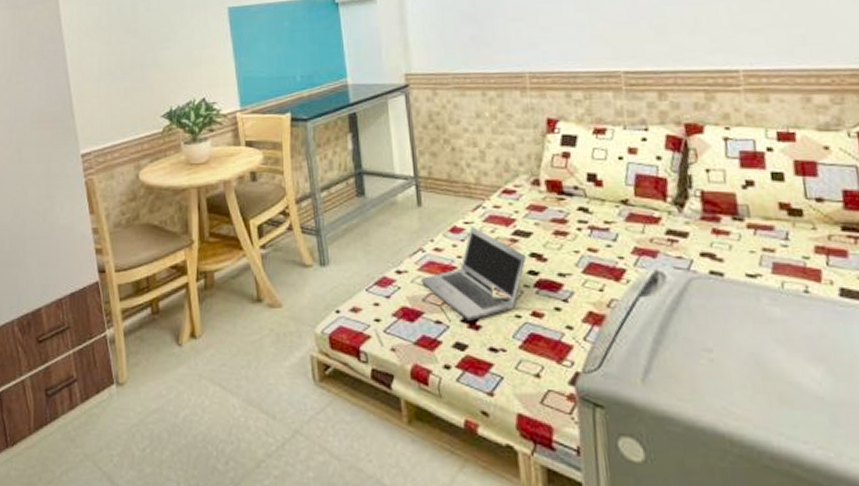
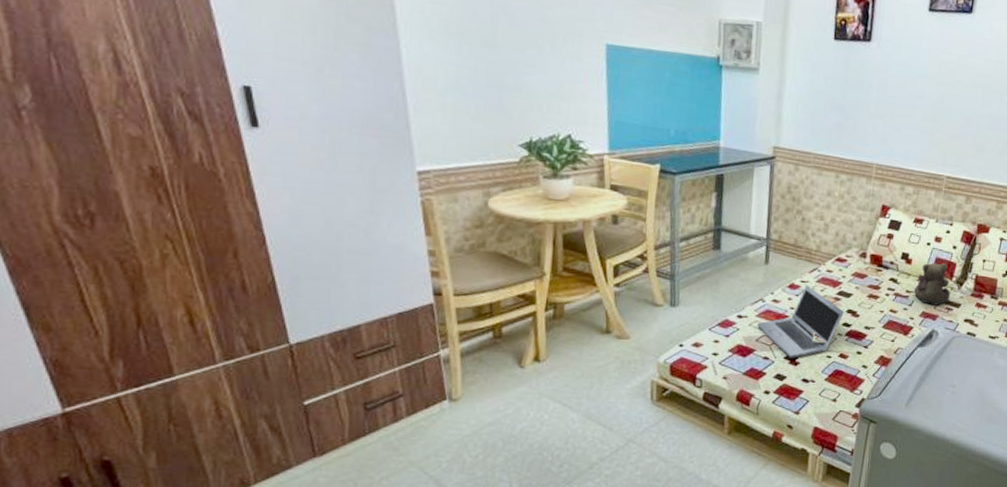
teddy bear: none [615,180,670,237] -> present [914,262,951,305]

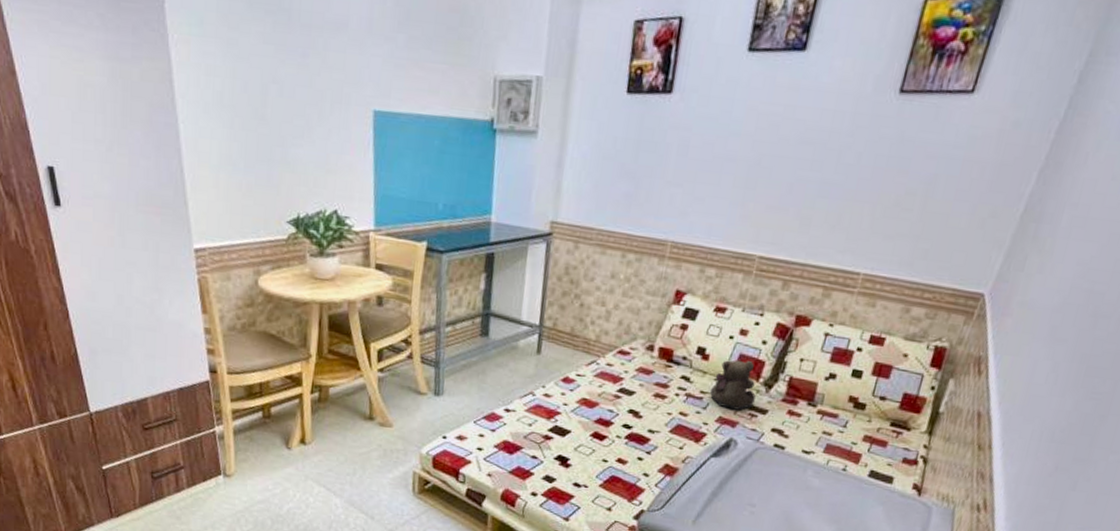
laptop: present [757,285,844,358] -> none [526,379,625,460]

